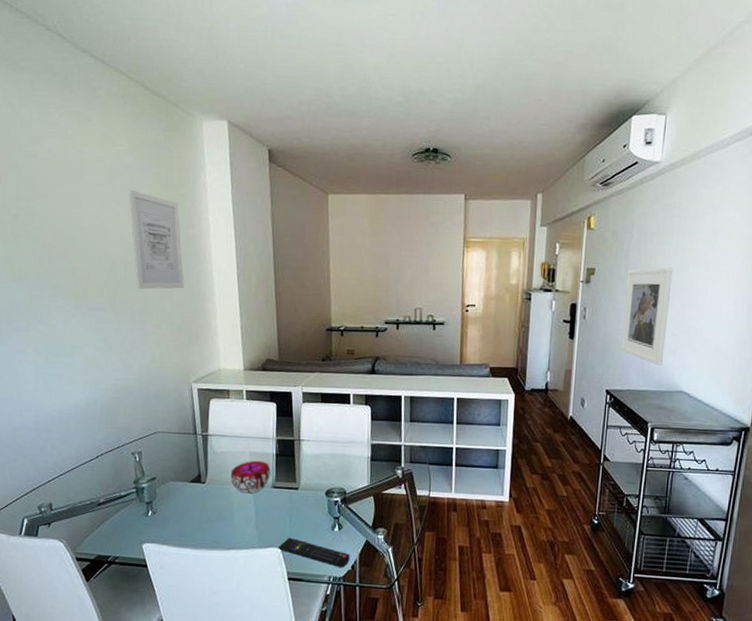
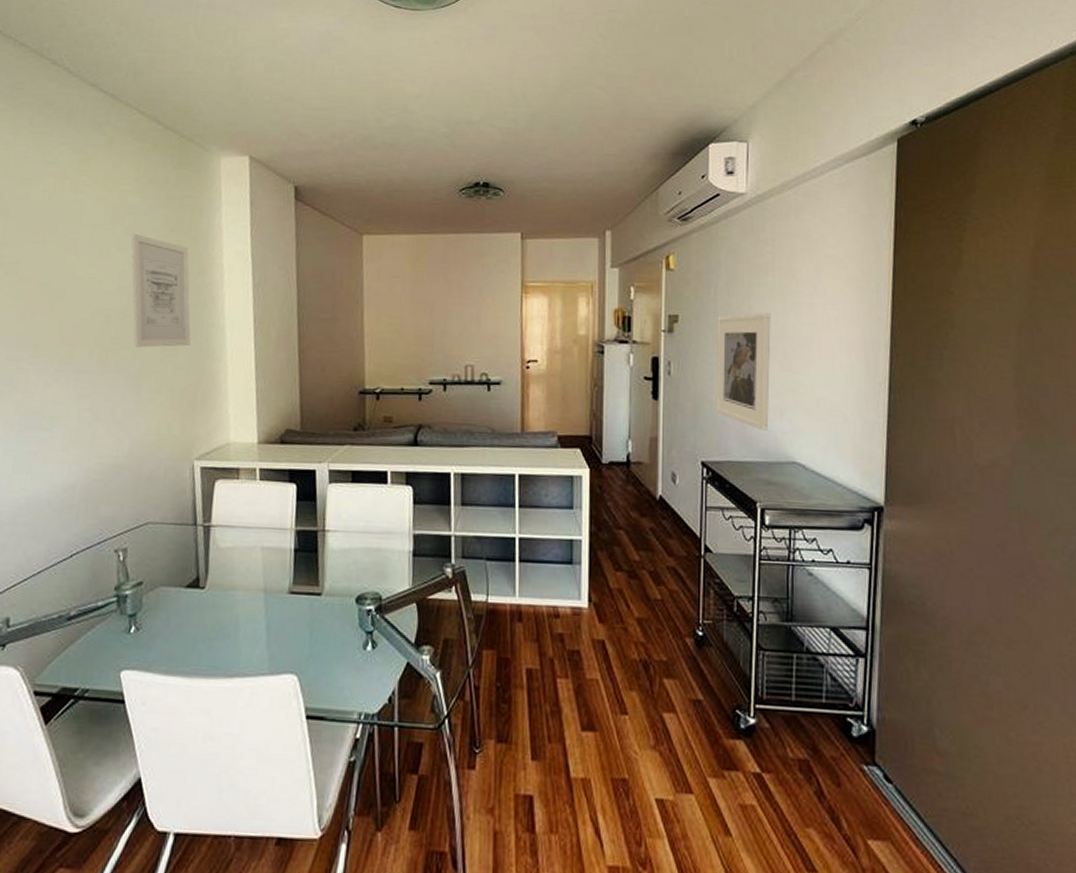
decorative bowl: present [230,460,271,494] -> none [236,557,287,602]
remote control: present [278,537,350,568] -> none [294,659,387,701]

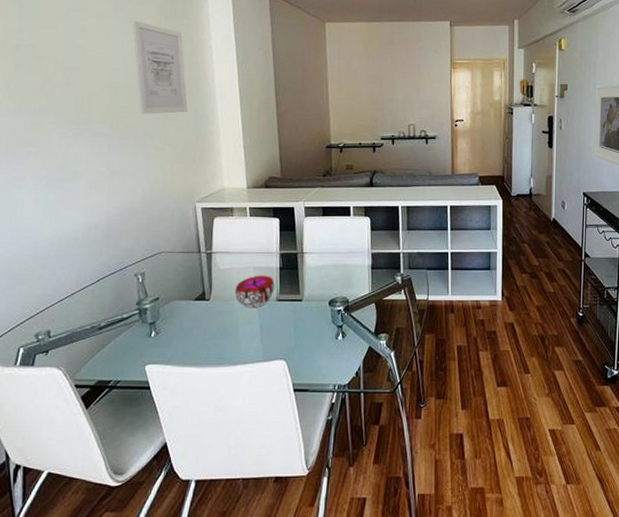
decorative bowl: none [236,557,287,602] -> present [234,275,275,308]

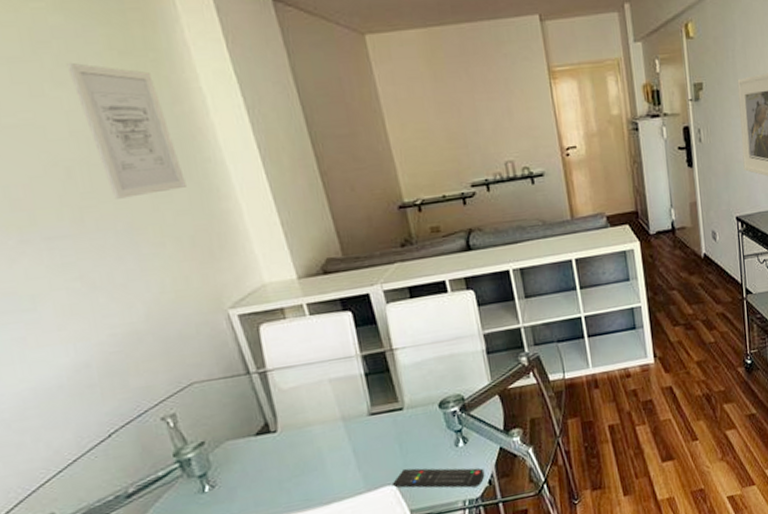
decorative bowl: present [234,275,275,308] -> none [308,386,363,432]
remote control: none [283,348,354,375] -> present [392,468,485,488]

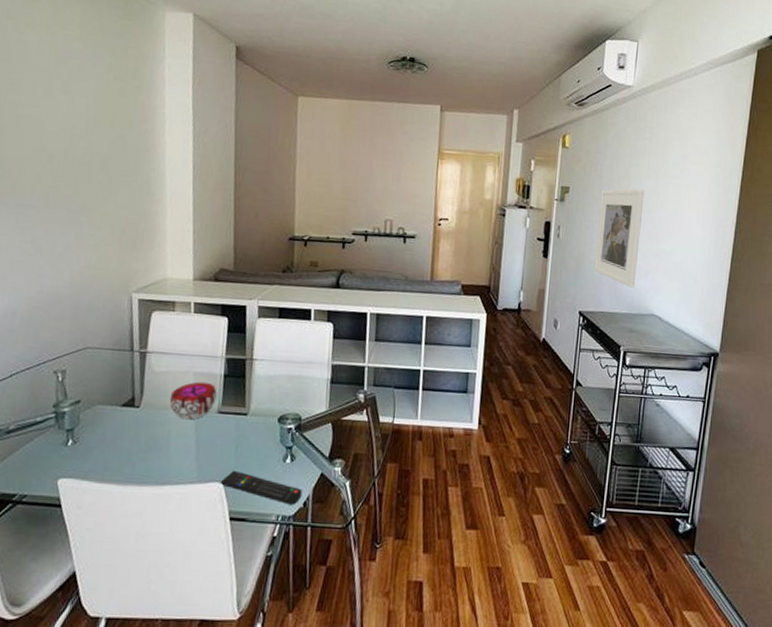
wall art: present [66,62,186,199] -> none [74,77,132,188]
decorative bowl: none [308,386,363,432] -> present [169,381,217,420]

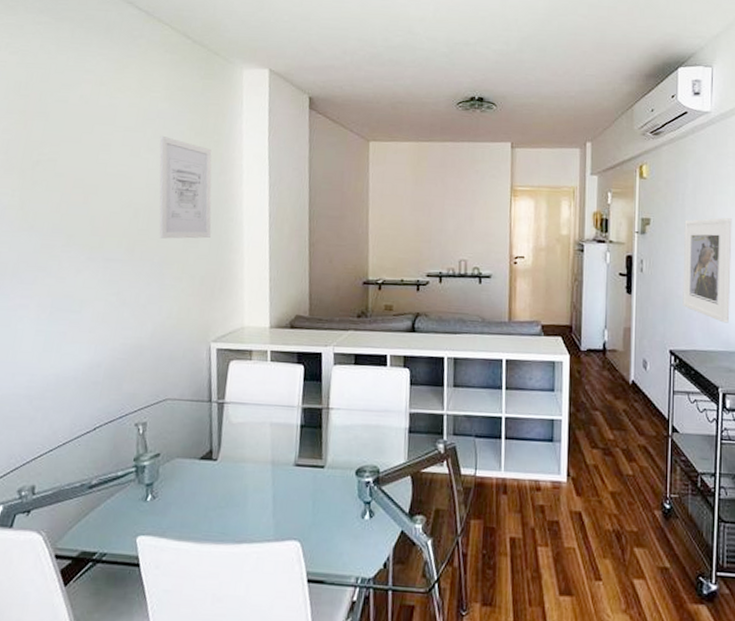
wall art: none [74,77,132,188] -> present [159,135,212,239]
decorative bowl: present [169,381,217,420] -> none [246,432,294,473]
remote control: present [220,470,303,505] -> none [297,527,382,566]

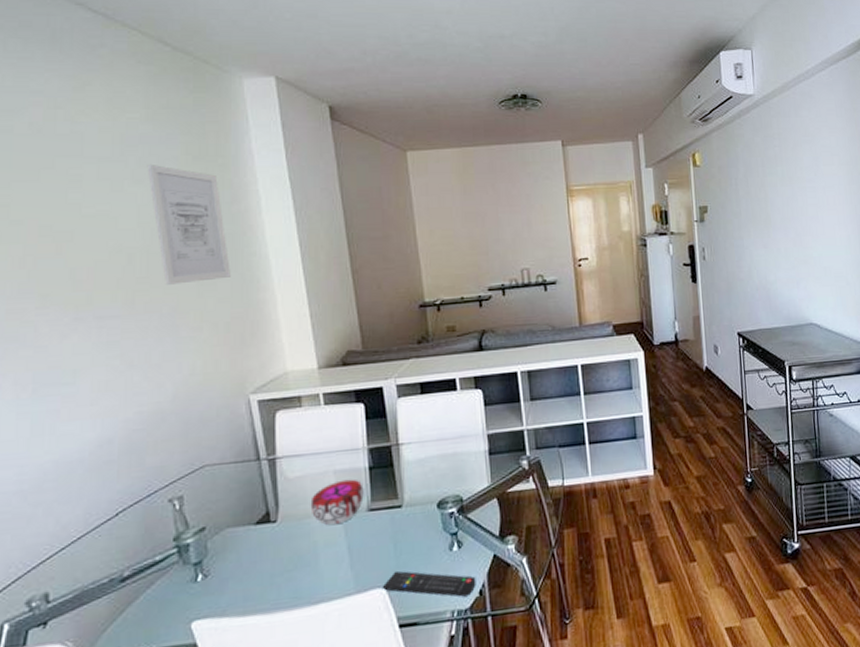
decorative bowl: none [246,432,294,473] -> present [310,479,364,526]
remote control: none [297,527,382,566] -> present [382,570,476,597]
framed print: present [683,218,732,323] -> none [739,198,789,300]

